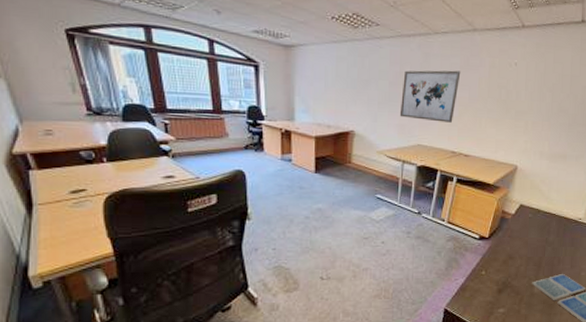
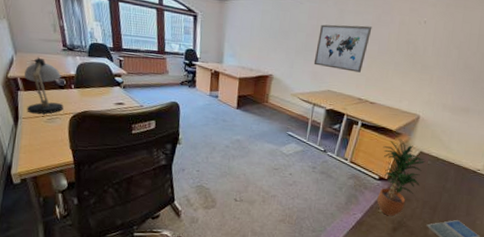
desk lamp: none [35,125,94,201] -> present [24,57,64,117]
potted plant: none [479,191,527,278] -> present [377,137,426,217]

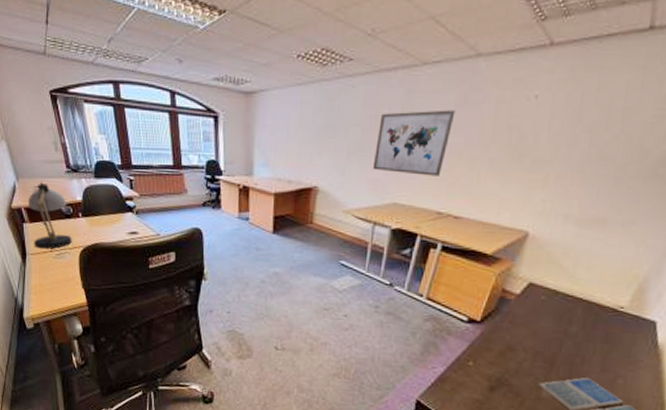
potted plant: present [377,137,426,217] -> none [465,263,538,372]

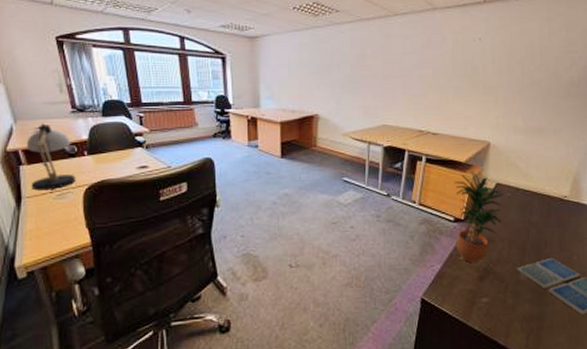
wall art: present [372,110,456,176] -> none [363,49,423,101]
potted plant: none [465,263,538,372] -> present [454,169,505,264]

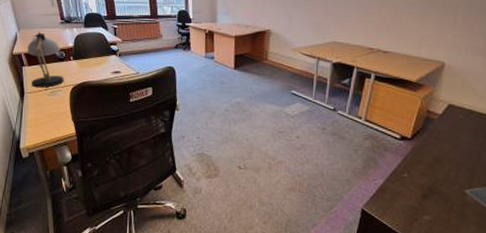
potted plant: present [454,169,505,264] -> none [400,89,457,182]

